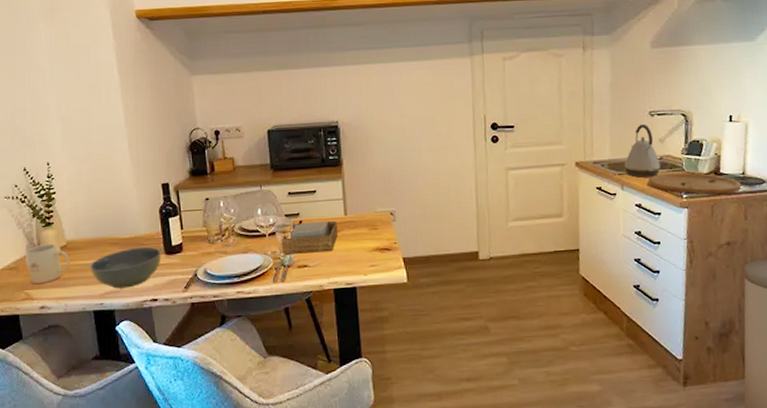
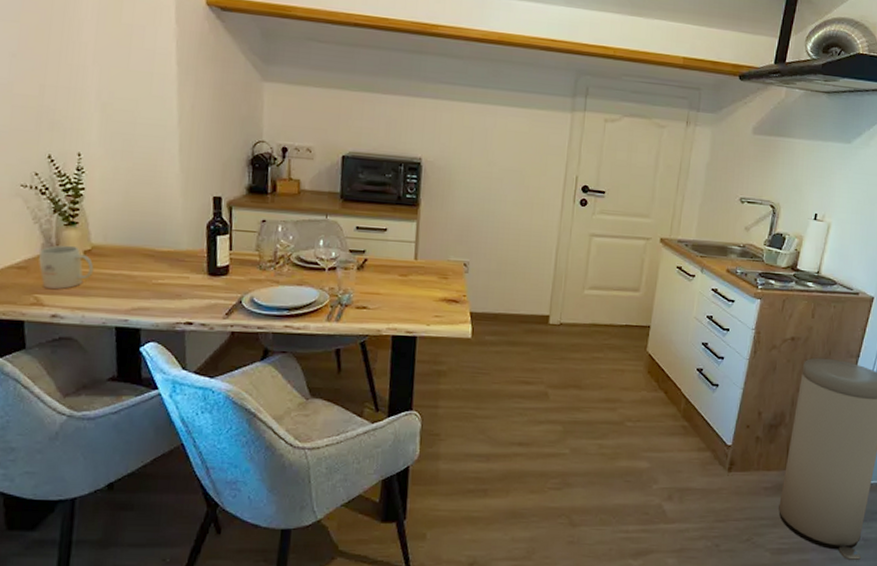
bowl: present [90,246,162,289] -> none [116,263,204,307]
napkin holder: present [281,220,338,254] -> none [340,261,406,295]
kettle: present [624,123,660,178] -> none [707,209,742,264]
cutting board: present [649,173,742,195] -> none [728,262,815,291]

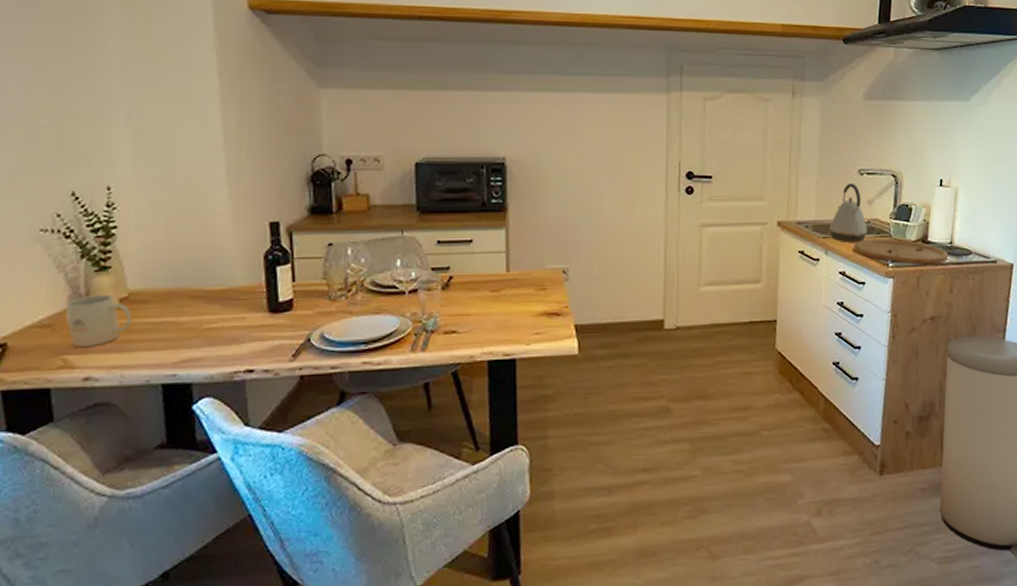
kettle: none [707,209,742,264] -> present [829,182,867,242]
cutting board: none [728,262,815,291] -> present [854,239,949,265]

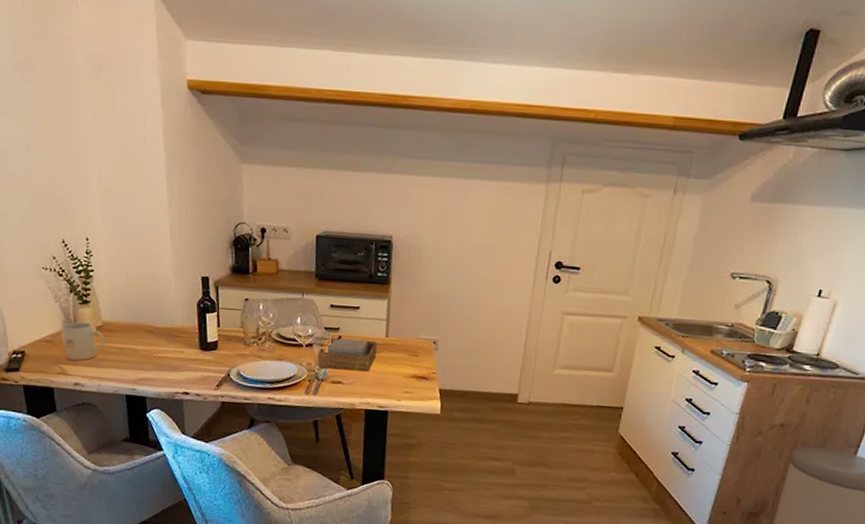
napkin holder: none [424,277,498,317] -> present [317,338,378,371]
kettle: present [829,182,867,242] -> none [690,285,730,344]
cutting board: present [854,239,949,265] -> none [713,342,813,374]

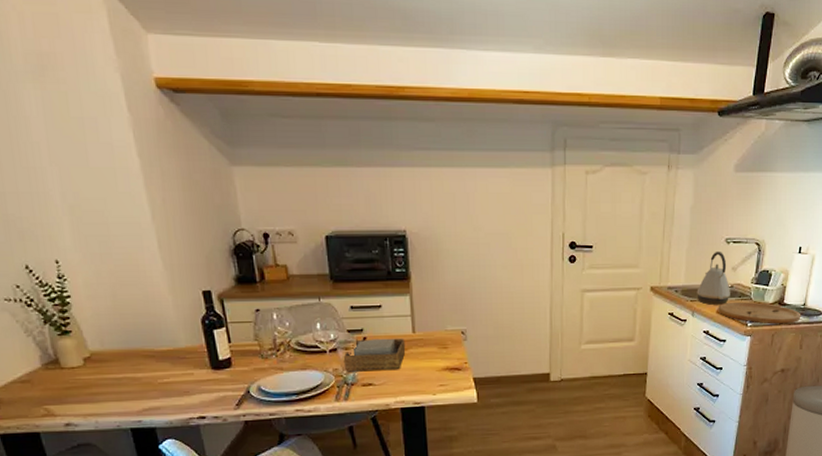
mug: present [61,321,106,361] -> none [39,354,98,400]
kettle: none [690,285,730,344] -> present [697,251,730,305]
cutting board: none [713,342,813,374] -> present [718,301,801,325]

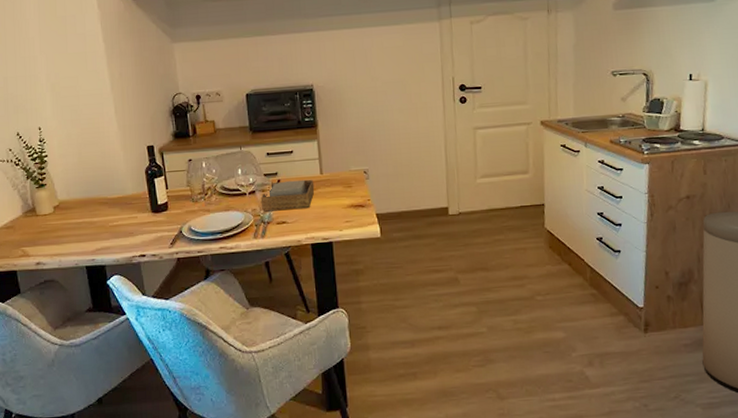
kettle: present [697,251,730,305] -> none [587,83,623,135]
cutting board: present [718,301,801,325] -> none [611,130,701,151]

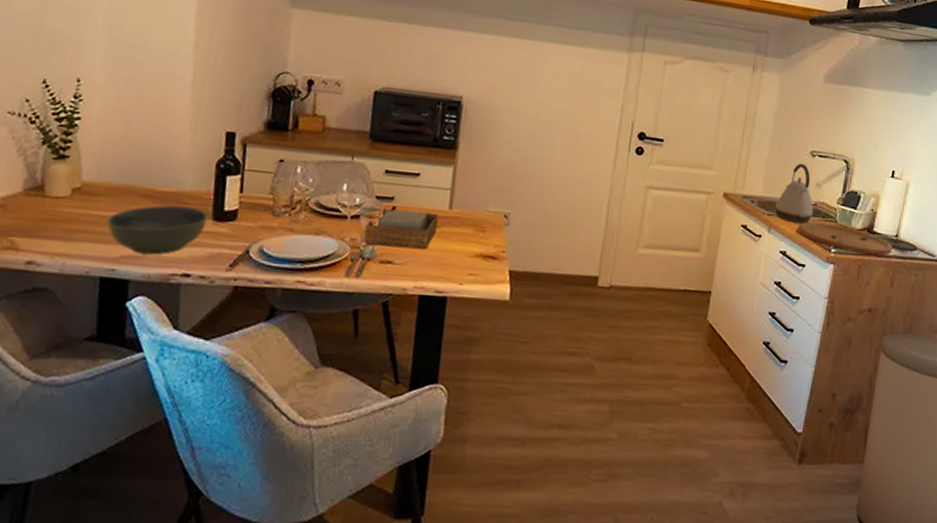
bowl: none [81,205,149,246] -> present [106,205,209,255]
kettle: none [587,83,623,135] -> present [775,163,813,224]
cutting board: none [611,130,701,151] -> present [798,221,893,256]

